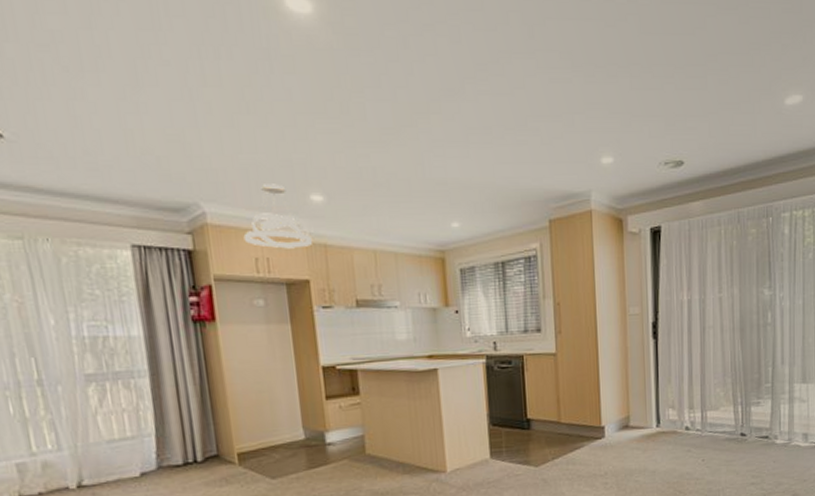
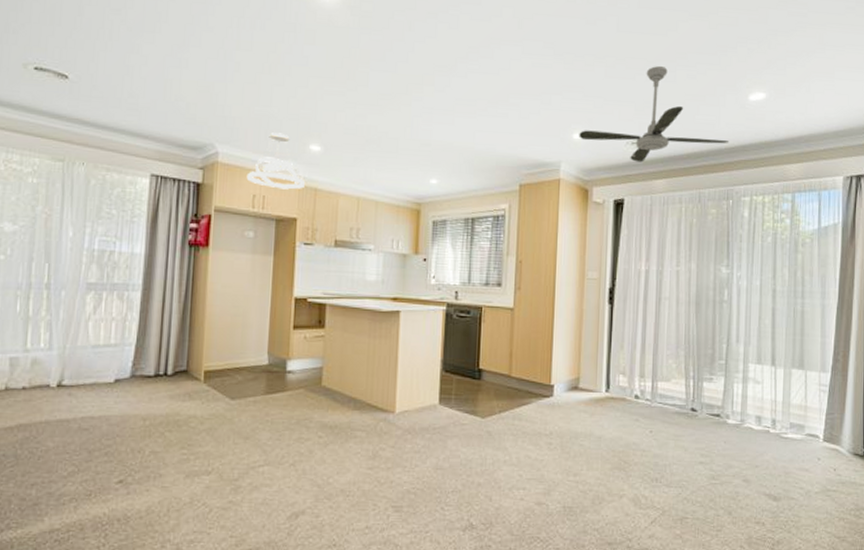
ceiling fan: none [607,71,767,184] -> present [579,65,730,162]

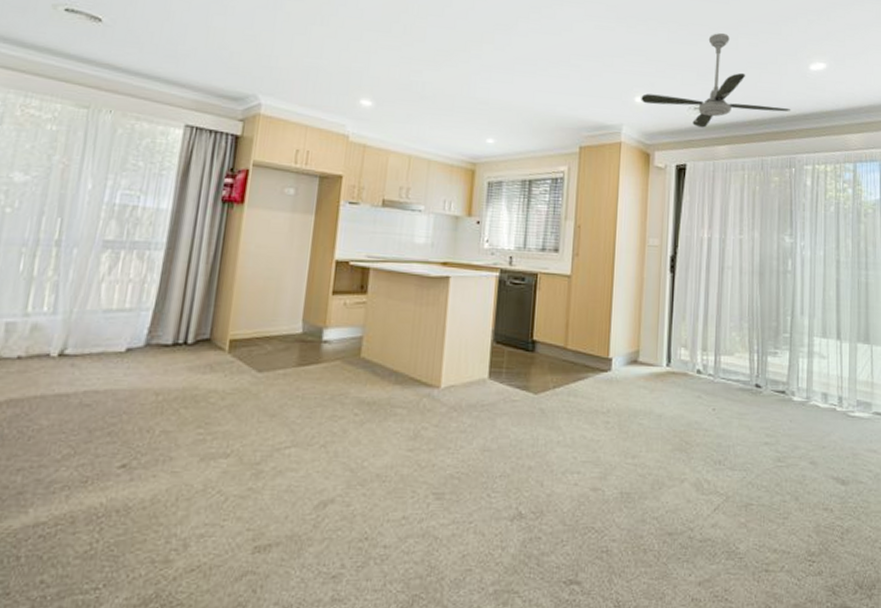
pendant light: present [246,132,305,190] -> none [290,85,353,145]

